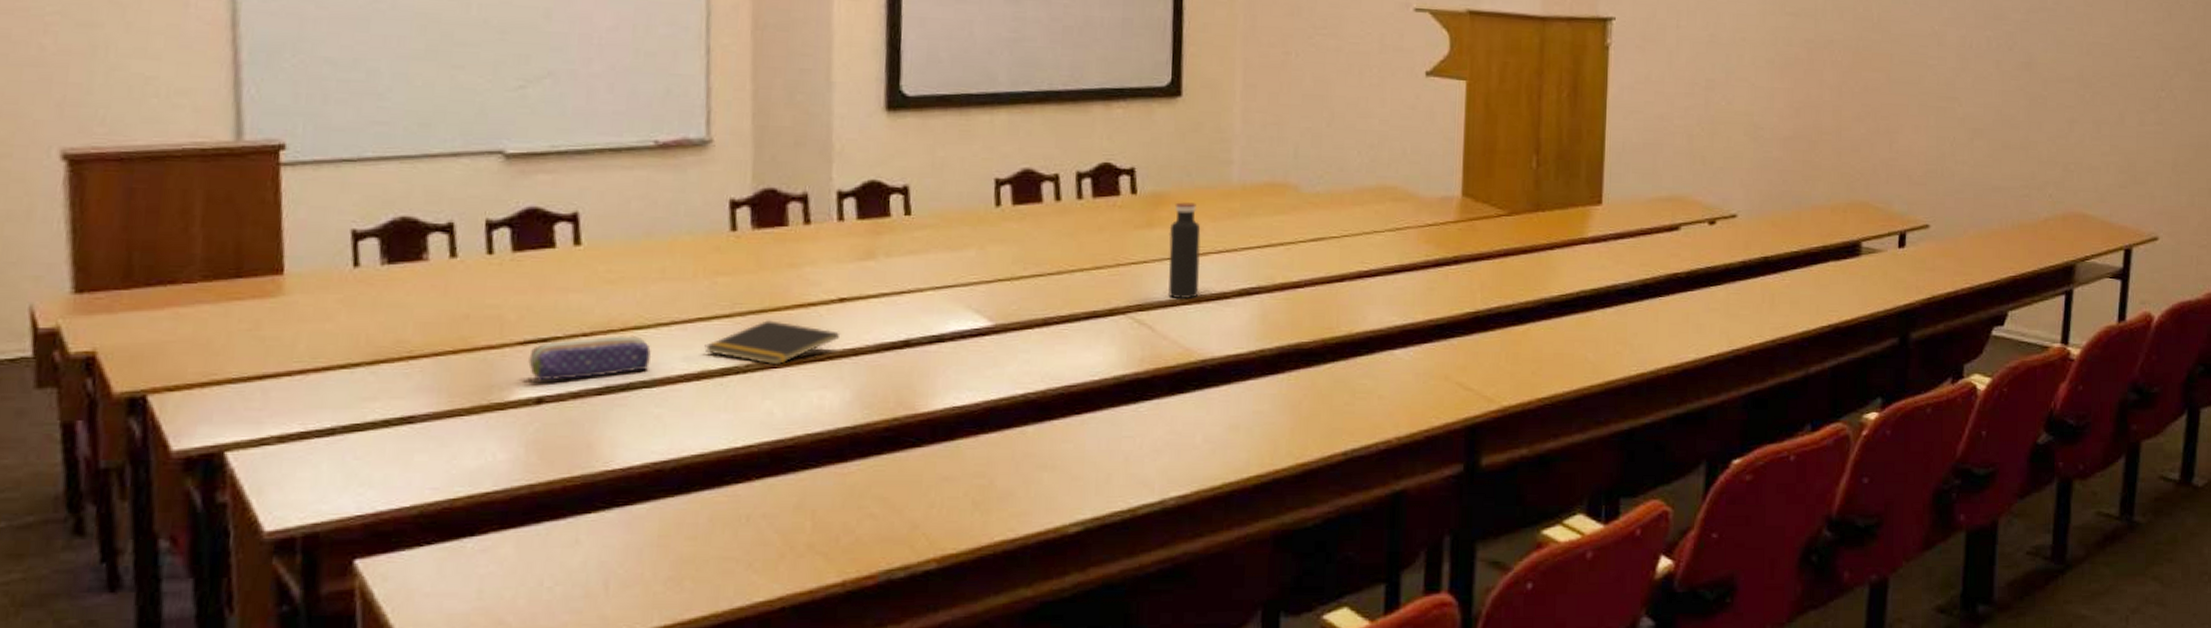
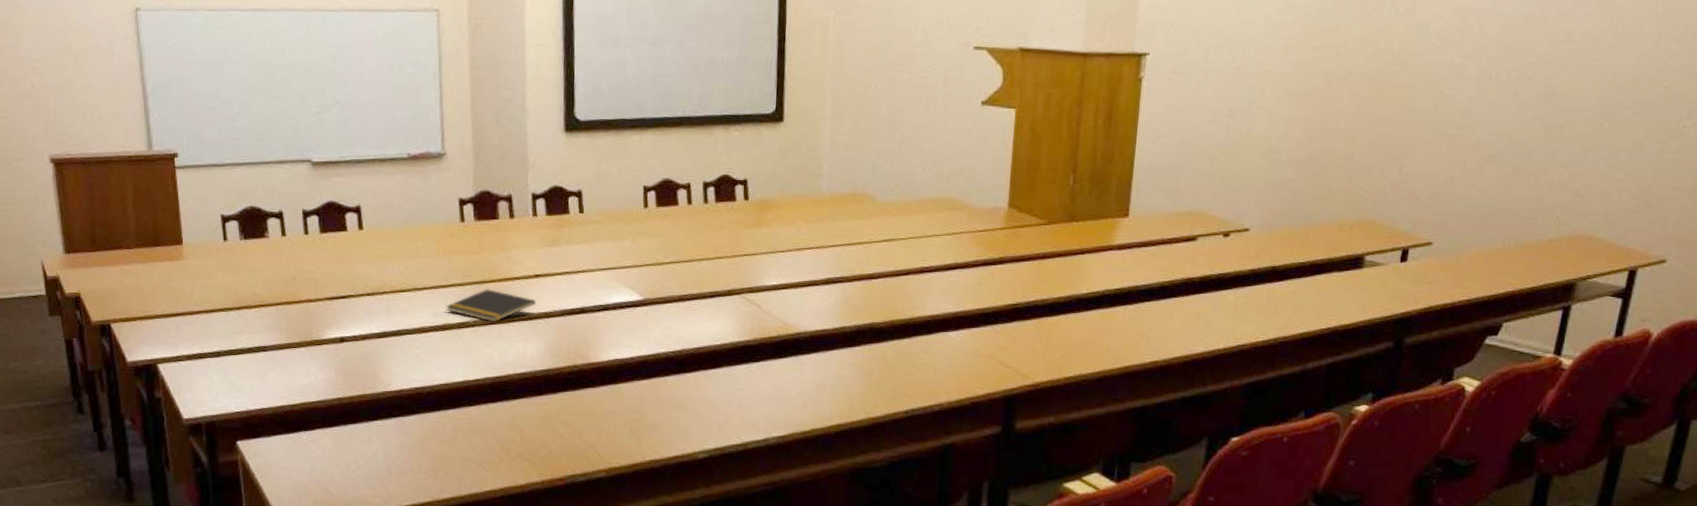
pencil case: present [528,336,652,381] -> none [334,296,412,326]
water bottle: present [1167,202,1201,298] -> none [771,207,797,284]

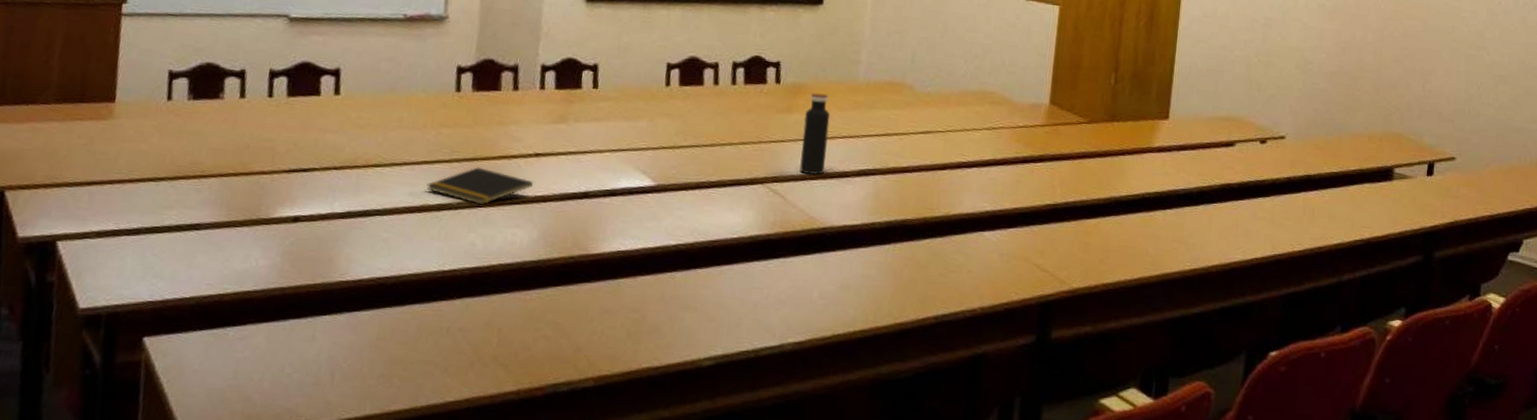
water bottle: none [771,207,797,284] -> present [799,93,830,175]

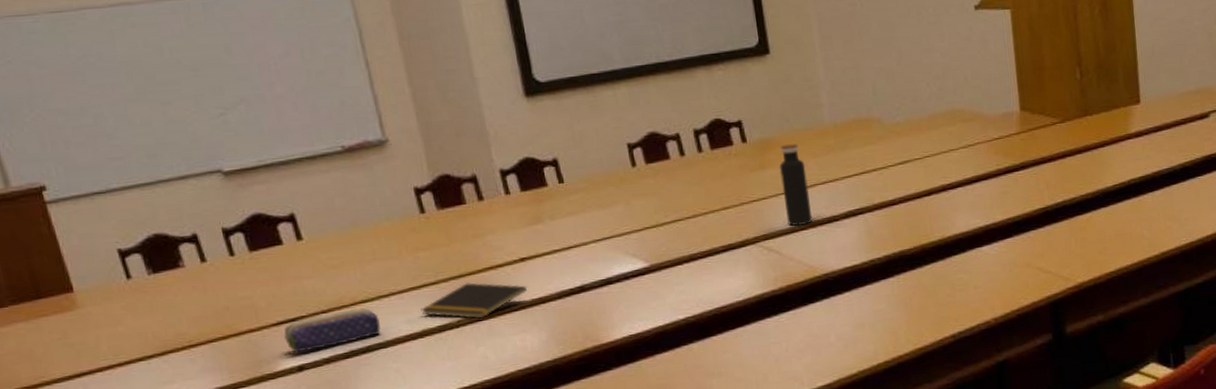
pencil case: none [290,171,385,204] -> present [284,308,381,353]

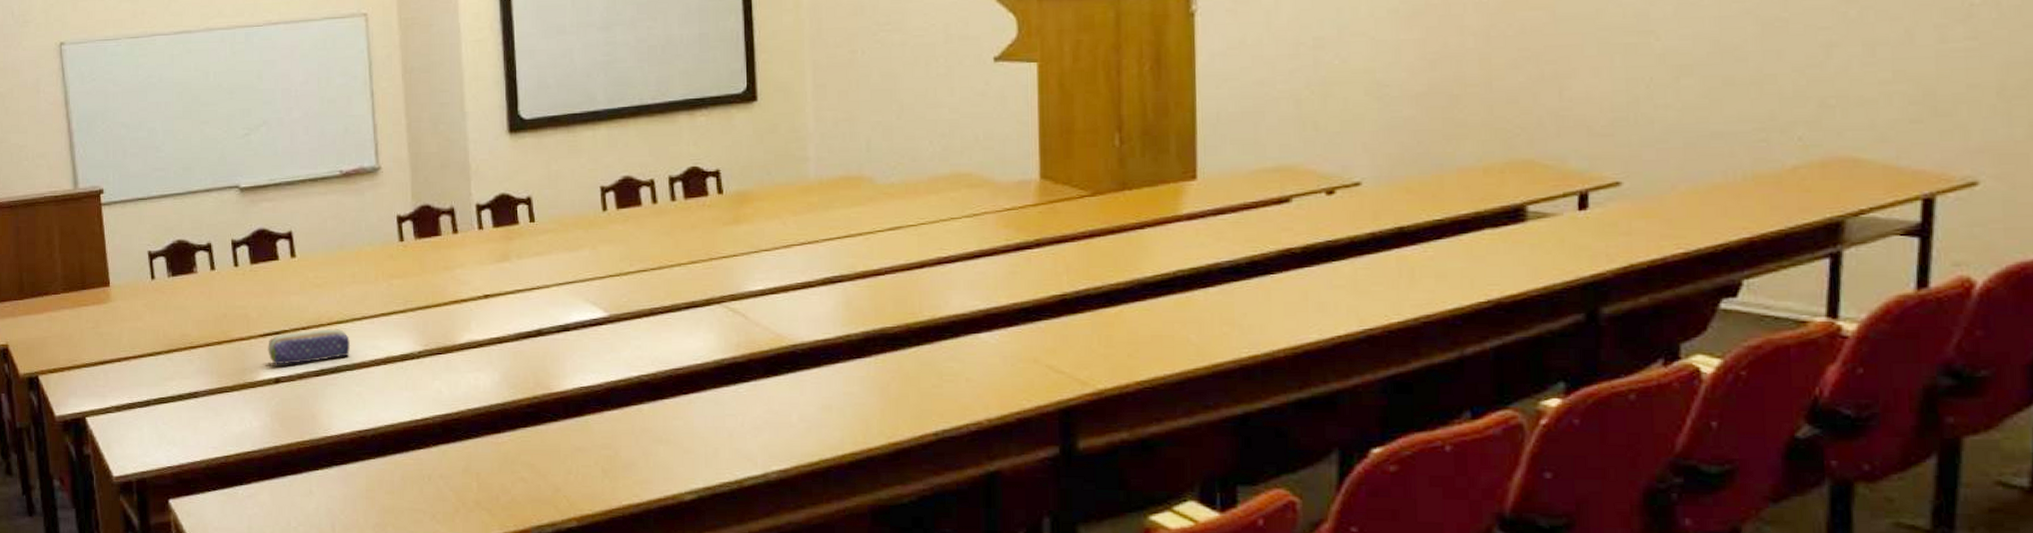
notepad: present [421,283,528,319] -> none [388,314,488,352]
water bottle: present [779,144,813,226] -> none [754,199,786,288]

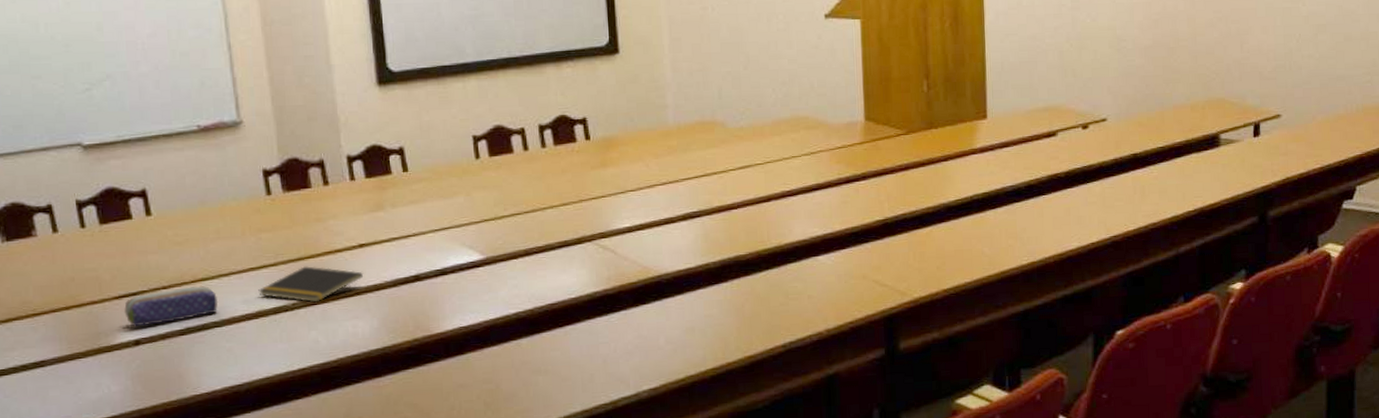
notepad: none [388,314,488,352] -> present [258,266,364,303]

